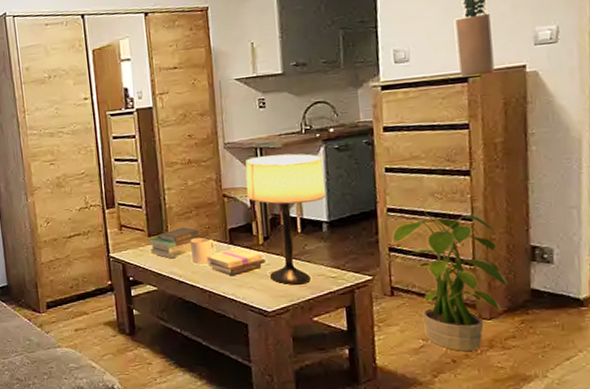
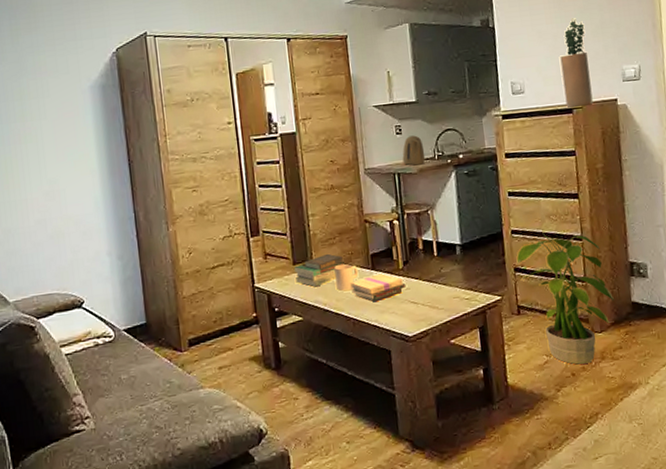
table lamp: present [245,153,325,285] -> none [385,179,458,309]
kettle: none [265,108,291,140] -> present [402,135,426,166]

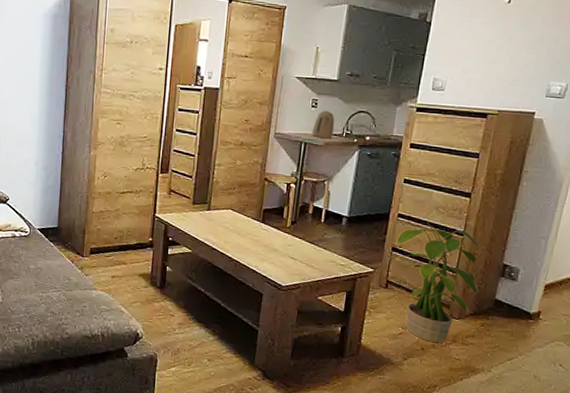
books: present [294,253,344,287] -> none [192,200,239,227]
cup: present [334,263,359,292] -> none [227,212,250,237]
books: present [349,273,406,303] -> none [239,227,289,251]
vase: present [560,18,593,109] -> none [482,26,522,115]

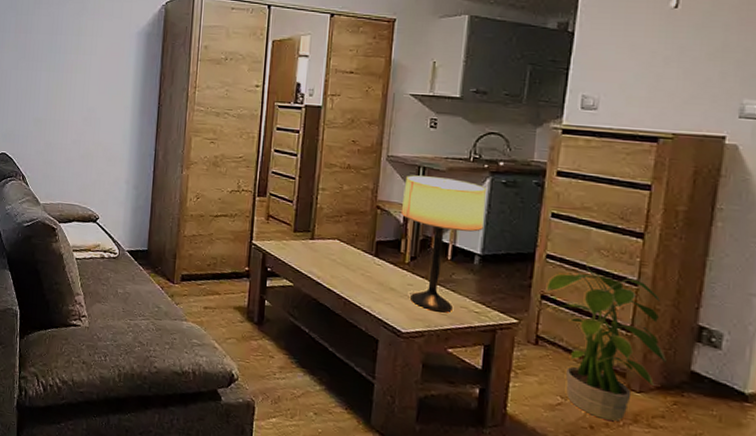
table lamp: none [284,150,355,267] -> present [401,175,486,313]
kettle: present [312,111,335,139] -> none [431,131,460,164]

